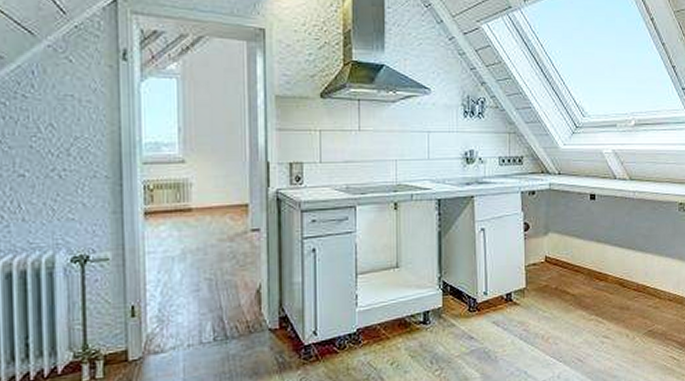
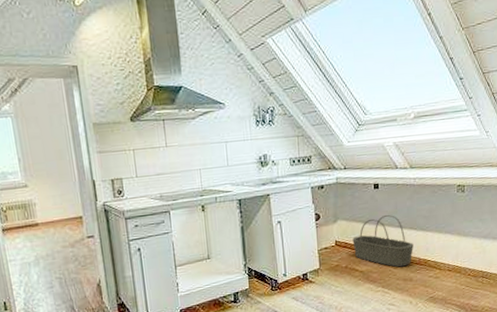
basket: none [564,230,631,293] -> present [352,214,413,268]

